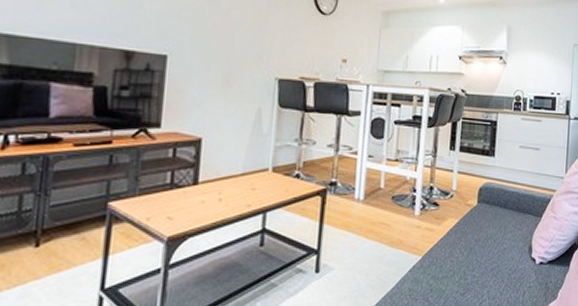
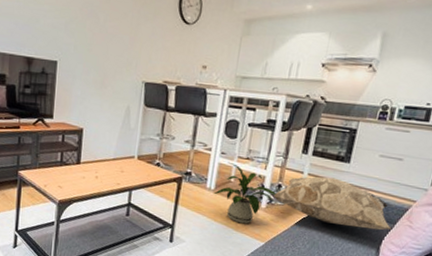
house plant: none [364,165,430,237] -> present [214,162,277,224]
decorative pillow: none [427,173,540,226] -> present [274,176,393,231]

